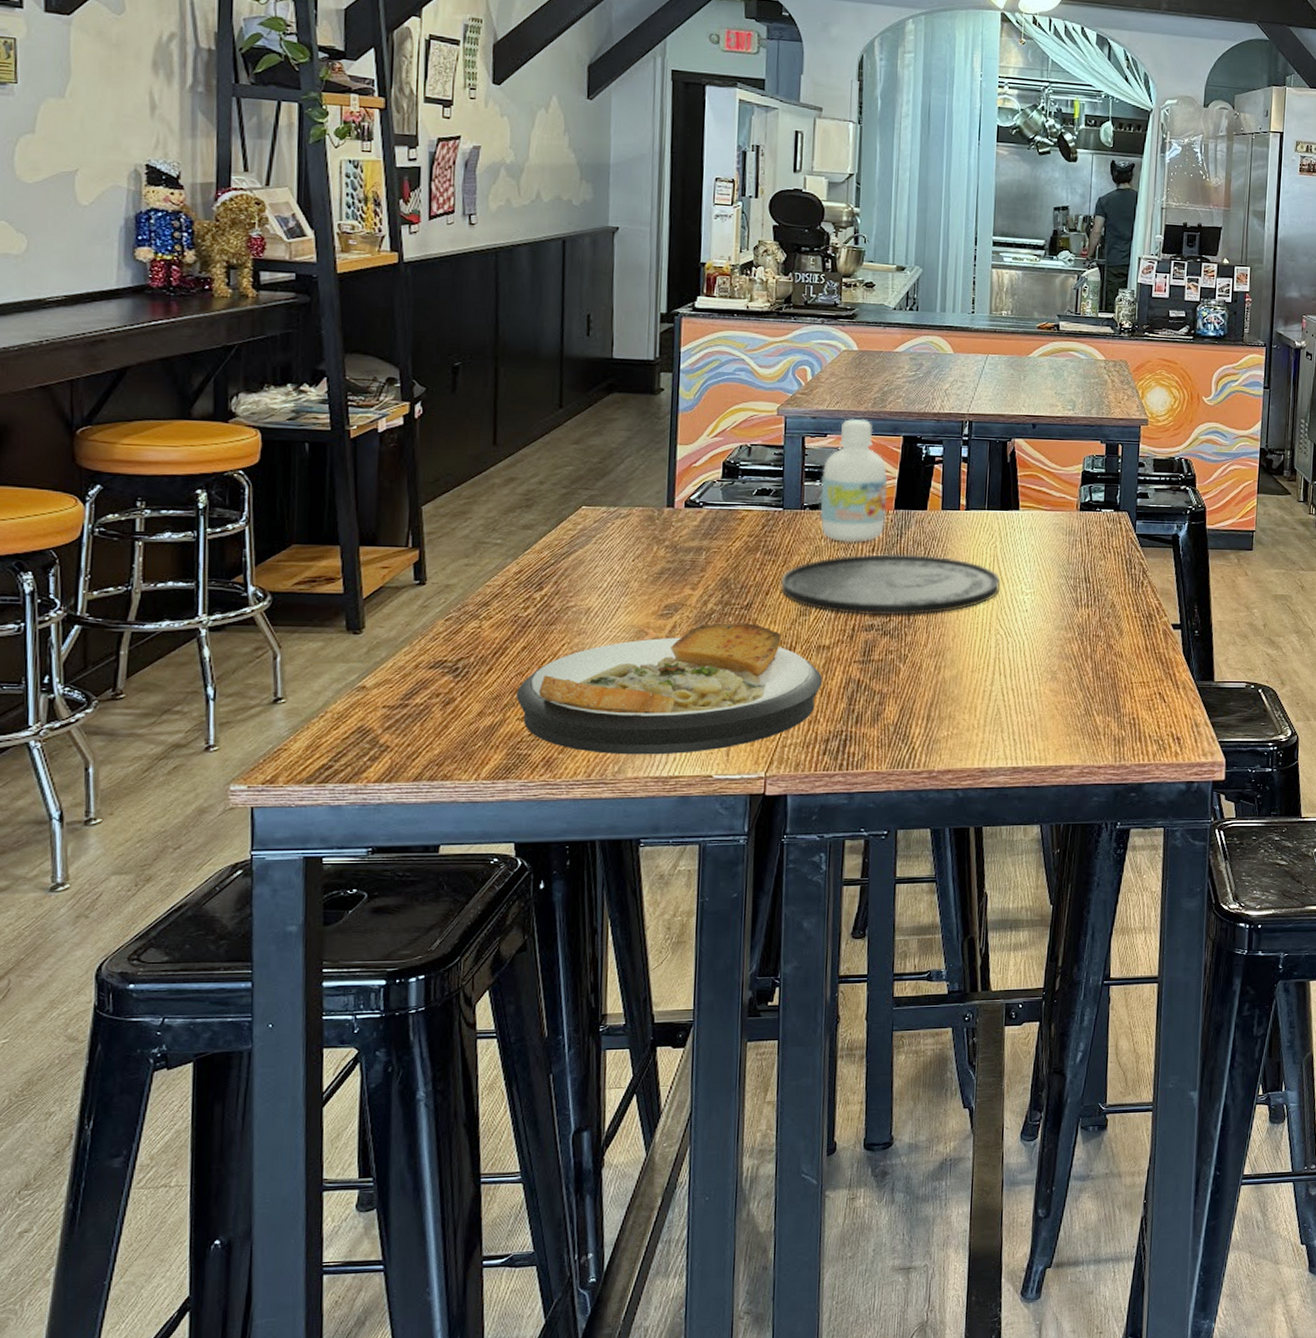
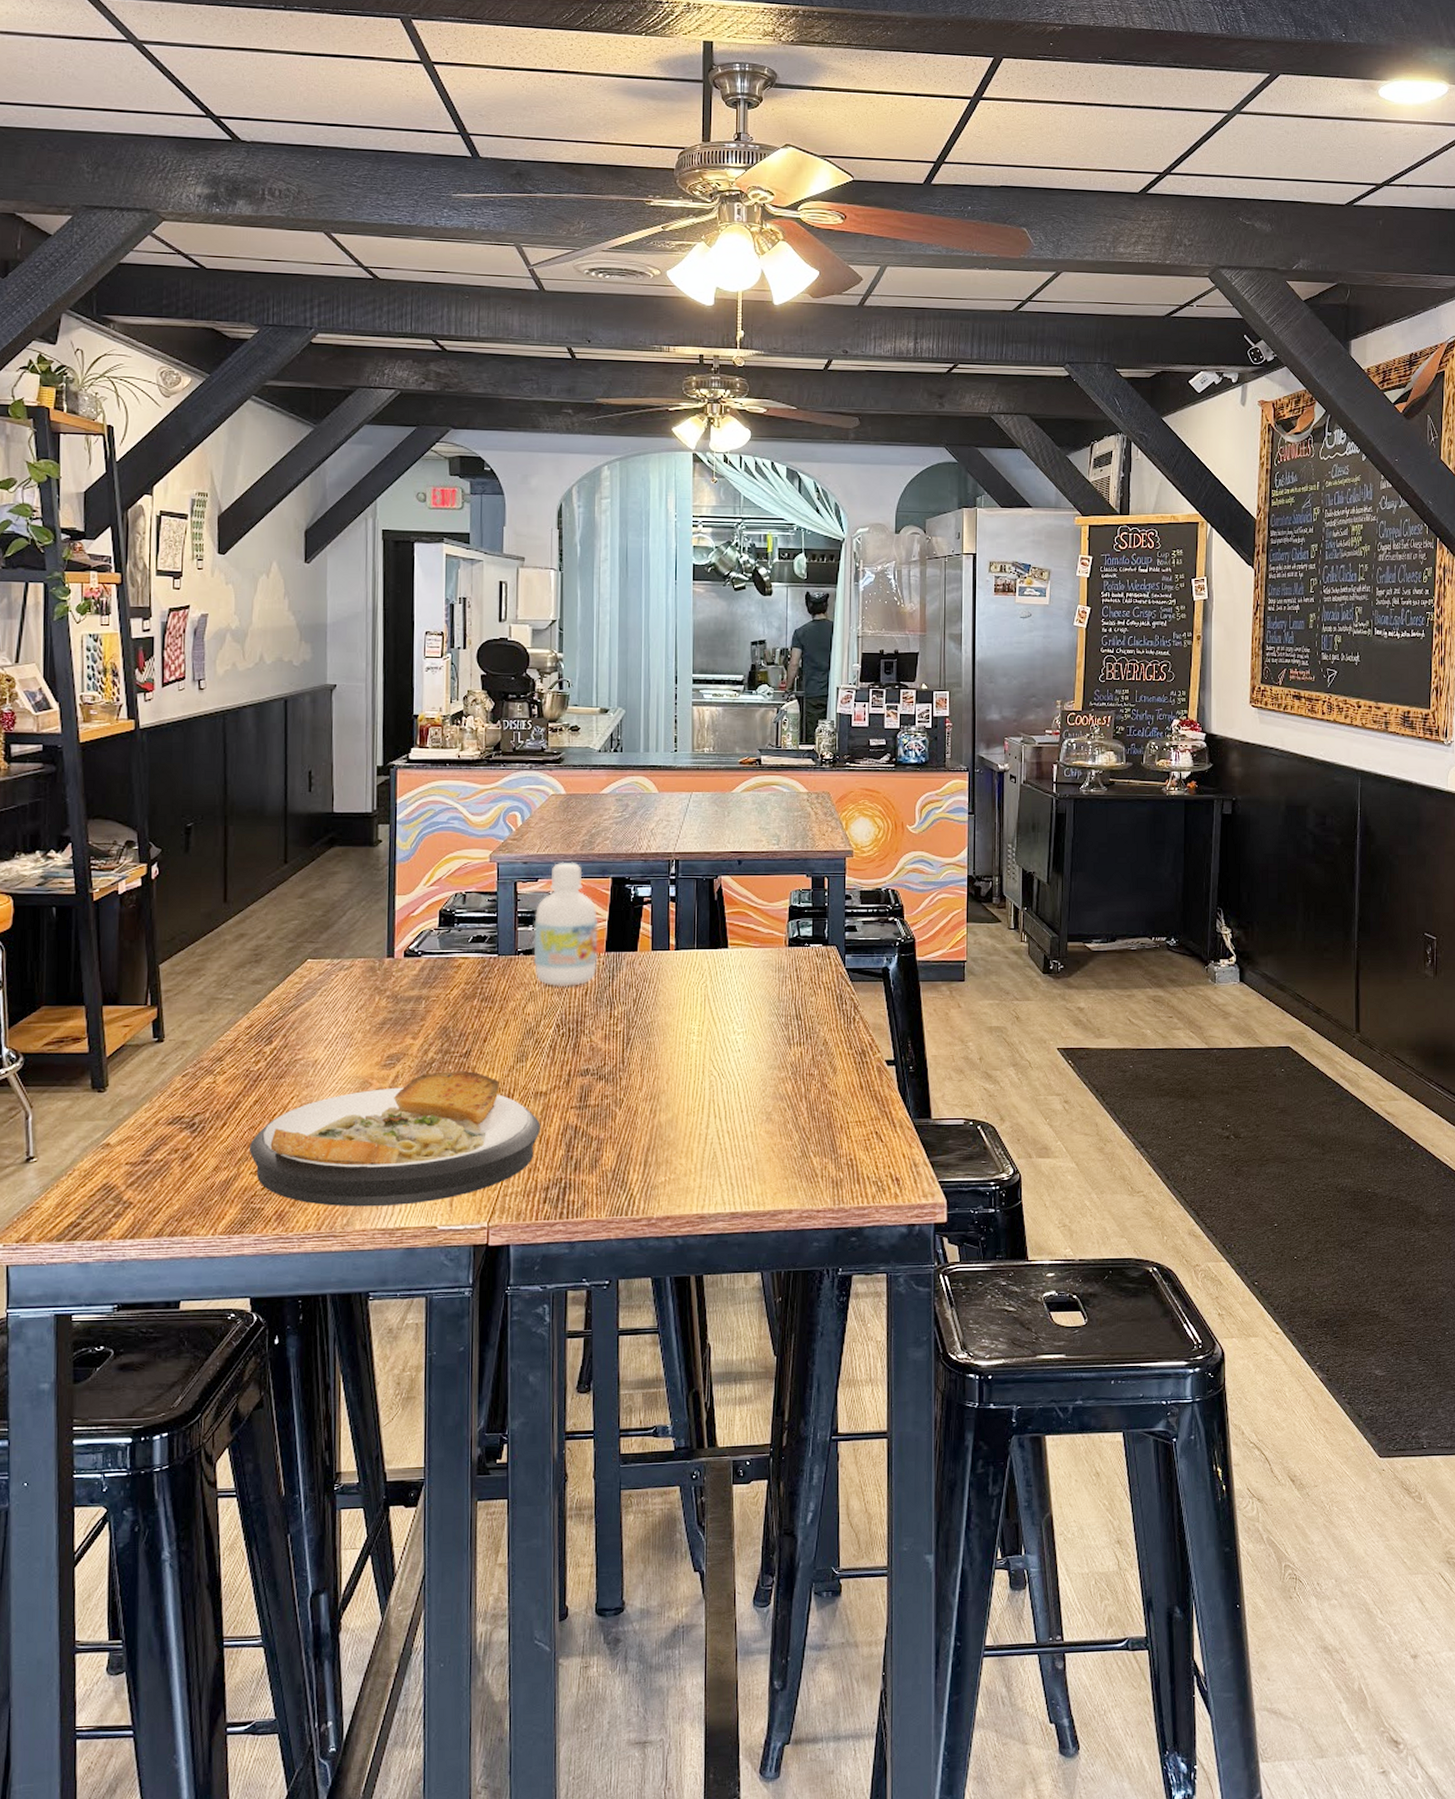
plate: present [781,554,1000,616] -> none [498,996,711,1060]

